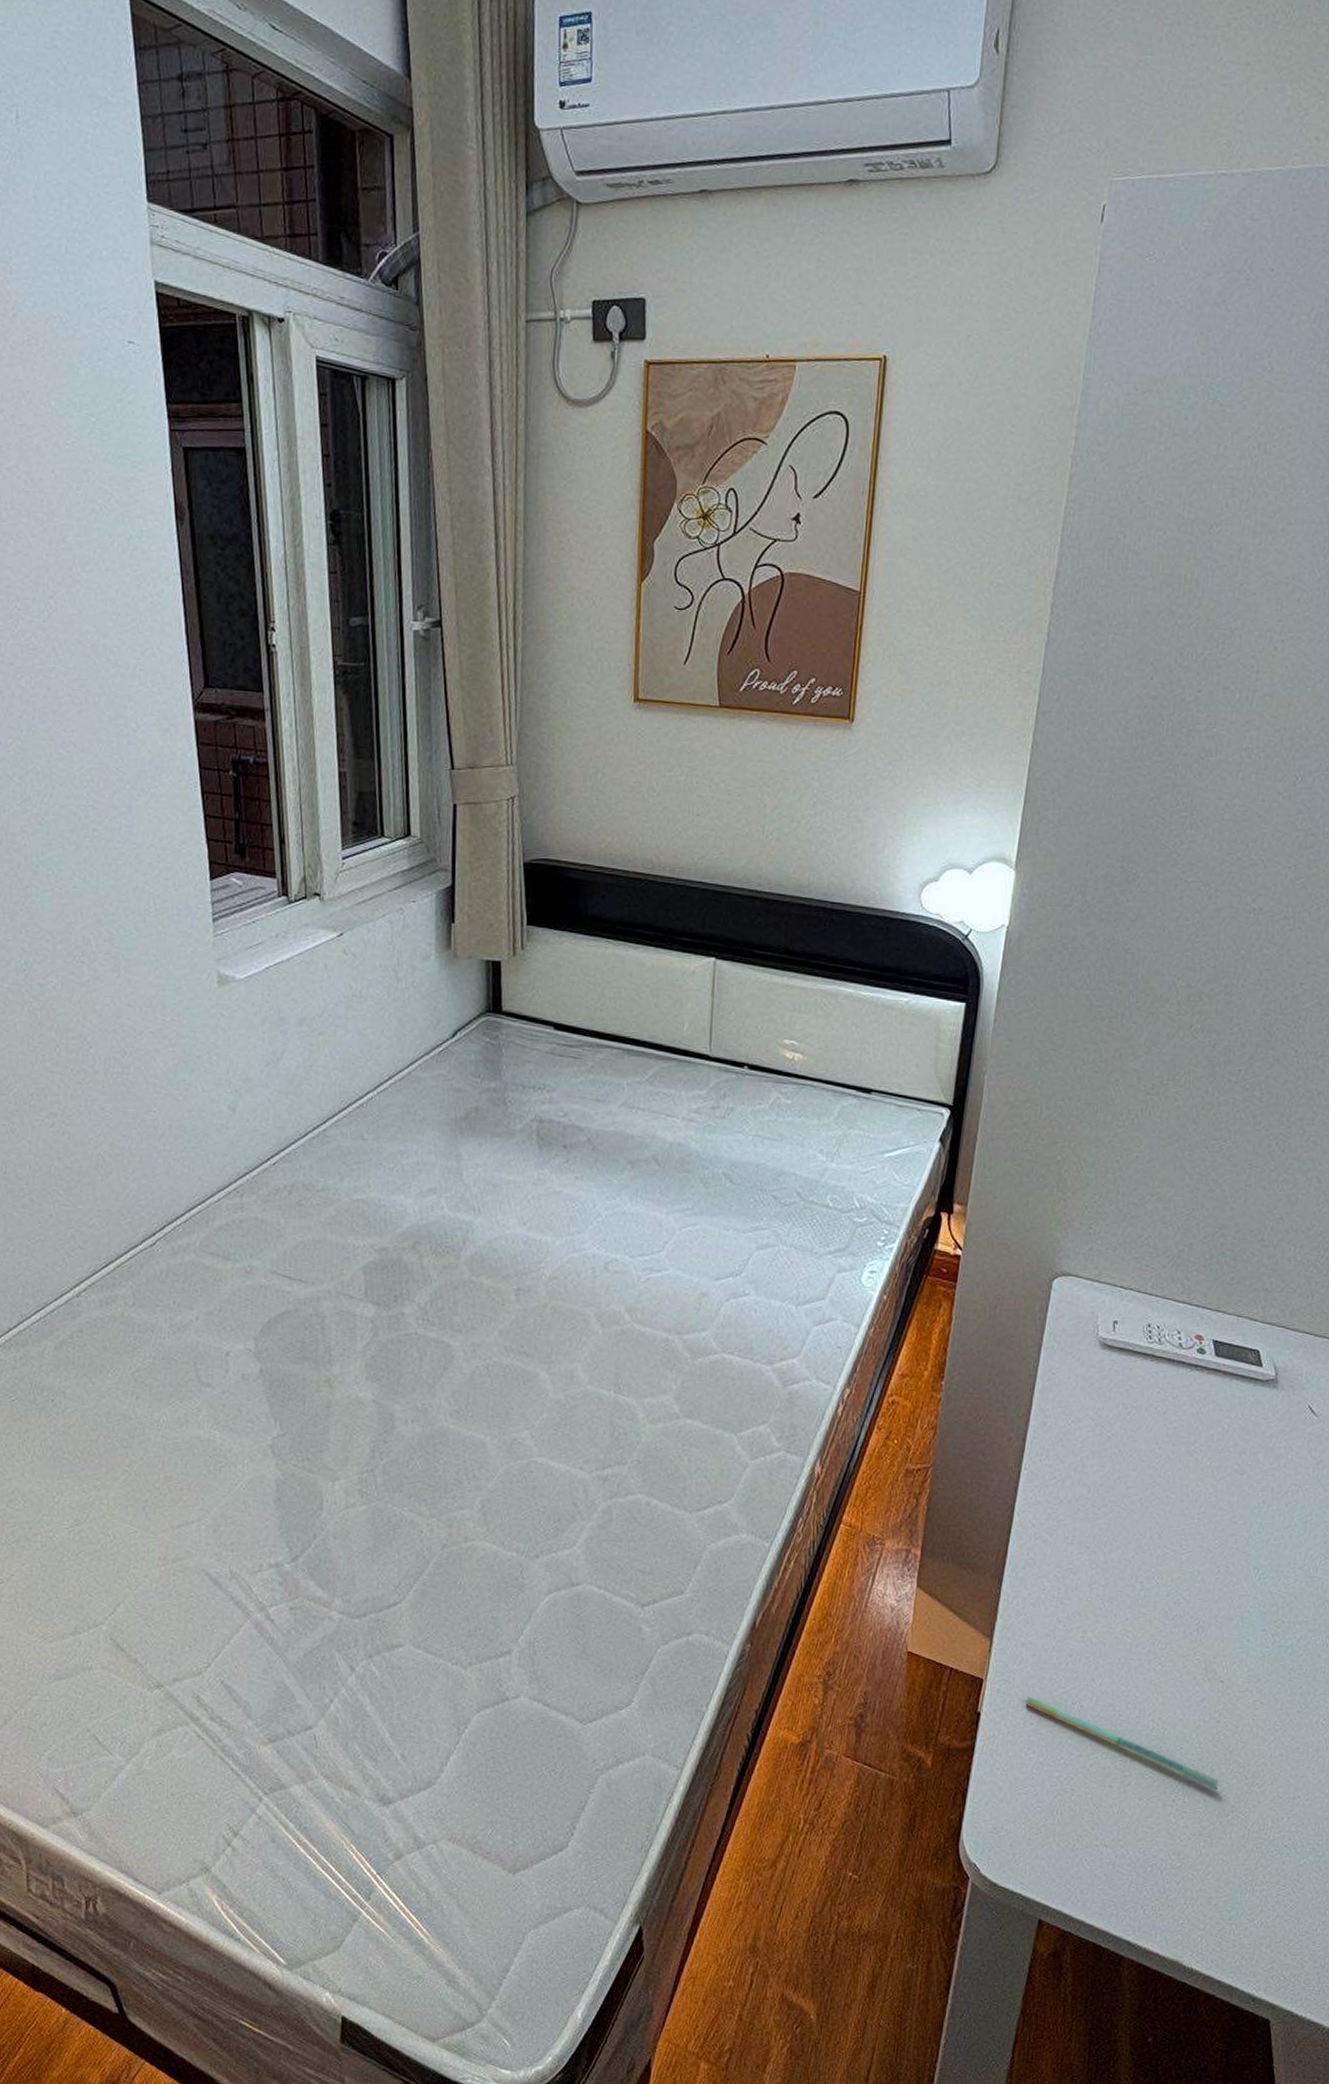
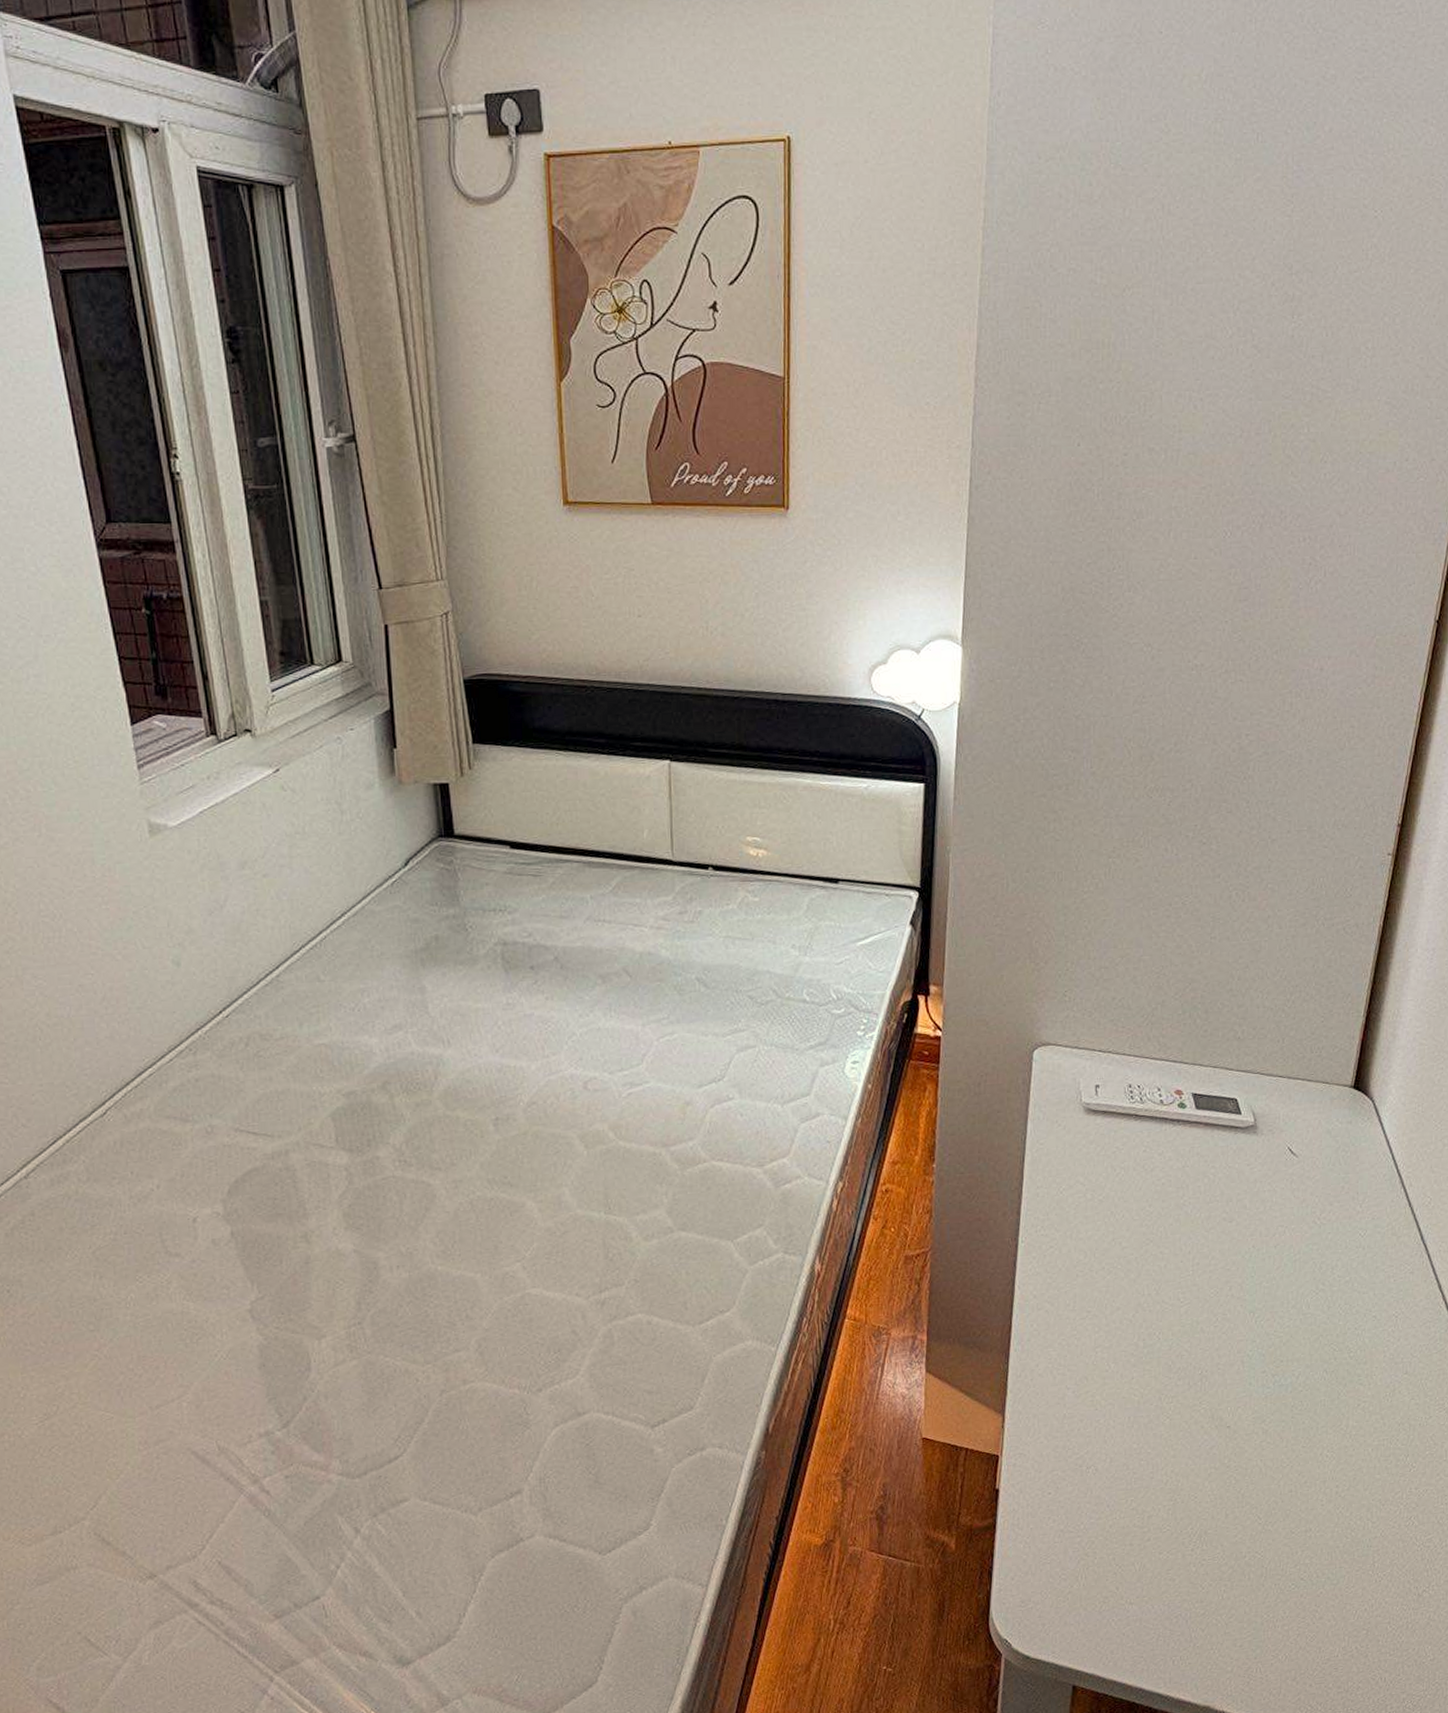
pen: present [1025,1696,1220,1791] -> none [1042,1466,1234,1535]

